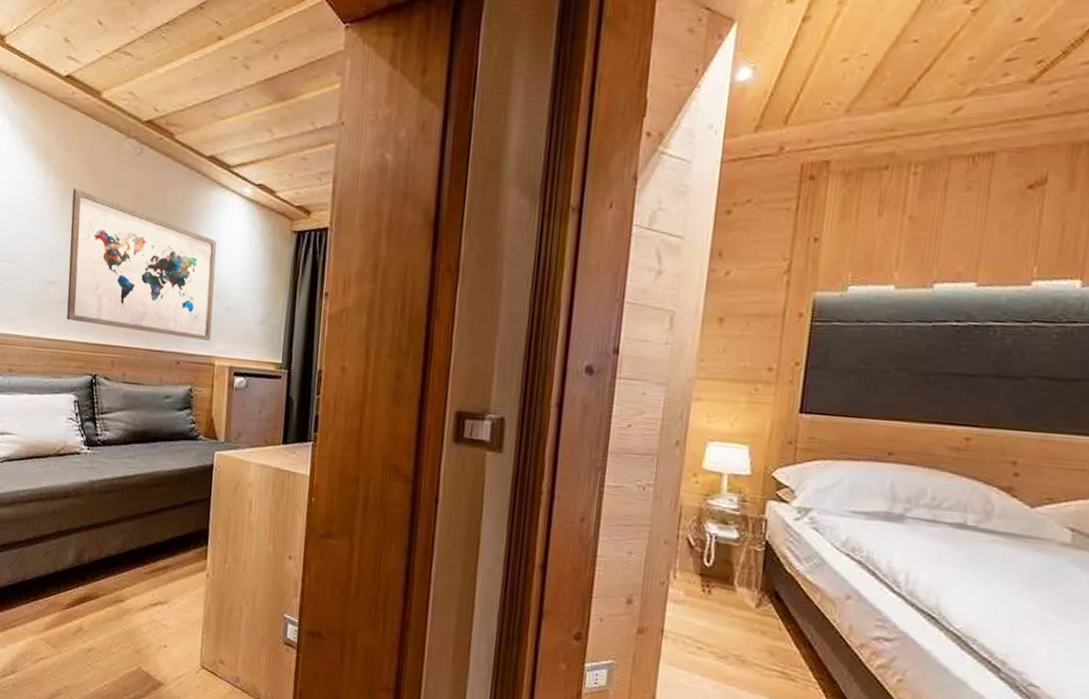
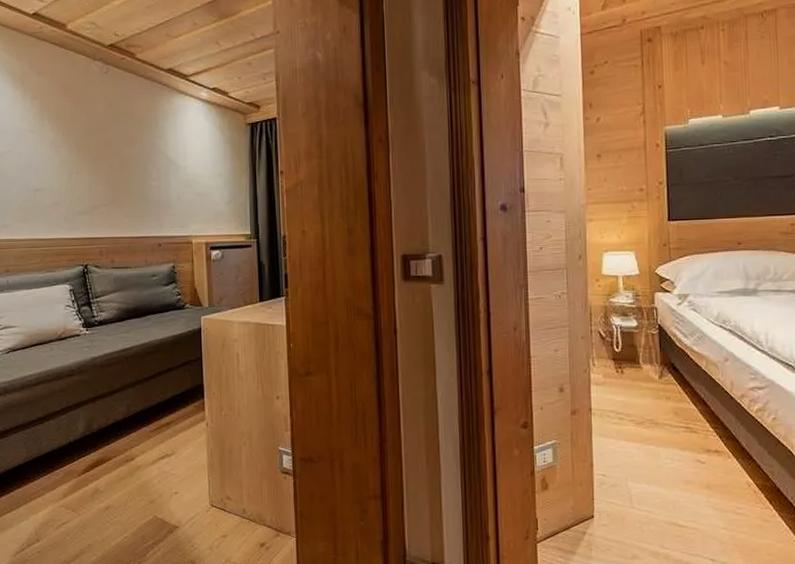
wall art: present [67,189,217,342] -> none [50,108,186,224]

